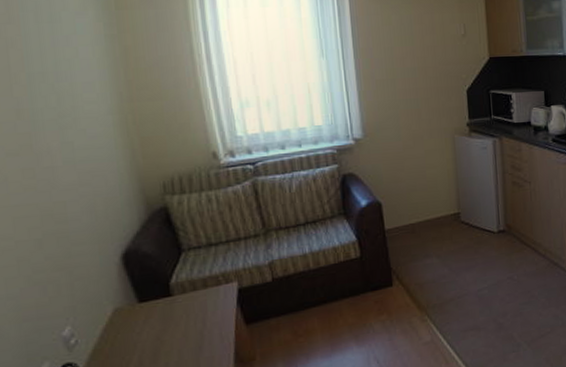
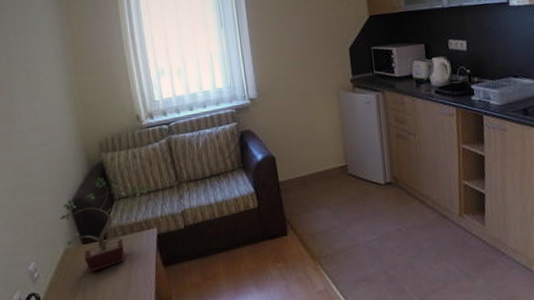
potted plant: none [106,224,232,335] -> present [59,177,152,273]

